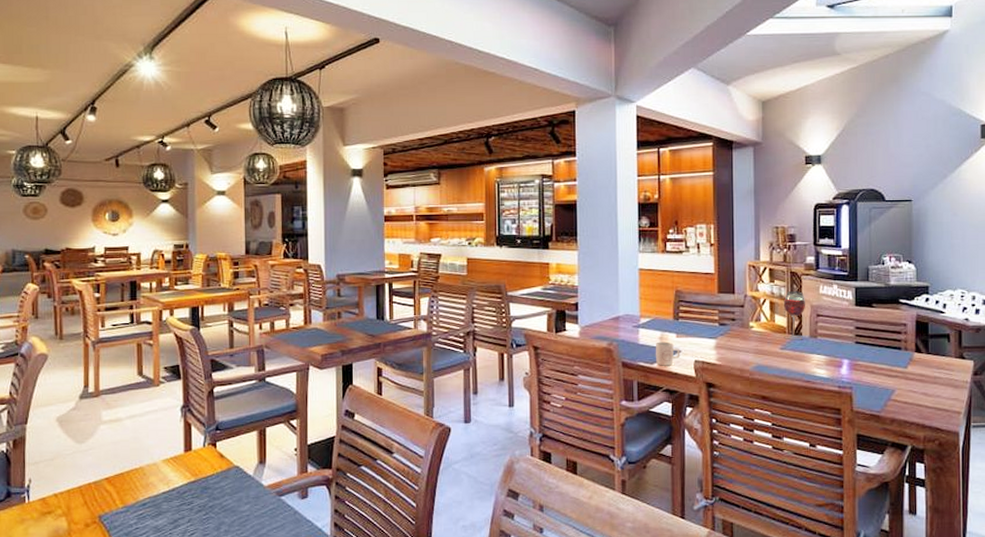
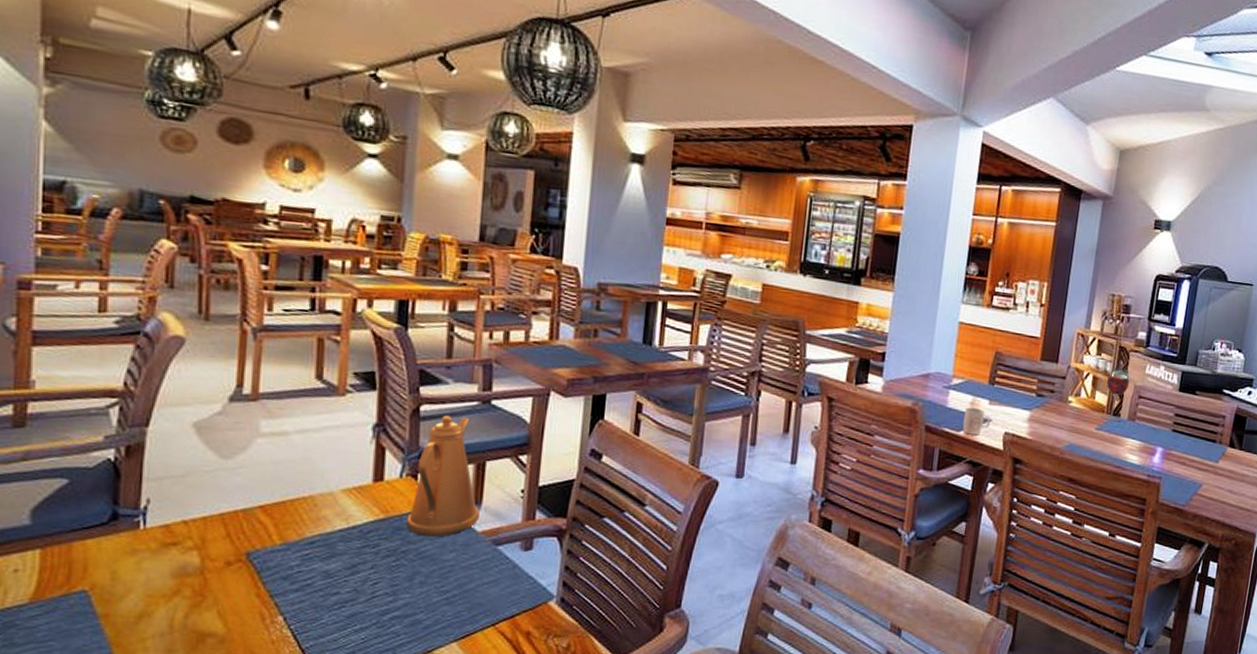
coffee pot: none [211,393,266,493] -> present [406,415,481,537]

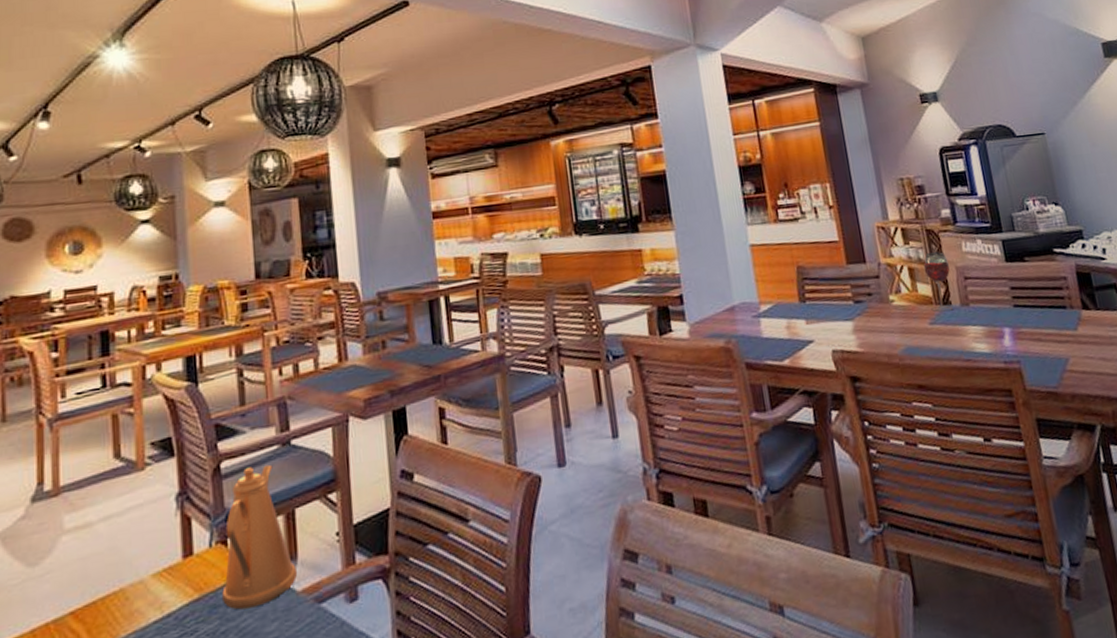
mug: present [962,407,991,435] -> none [782,330,814,362]

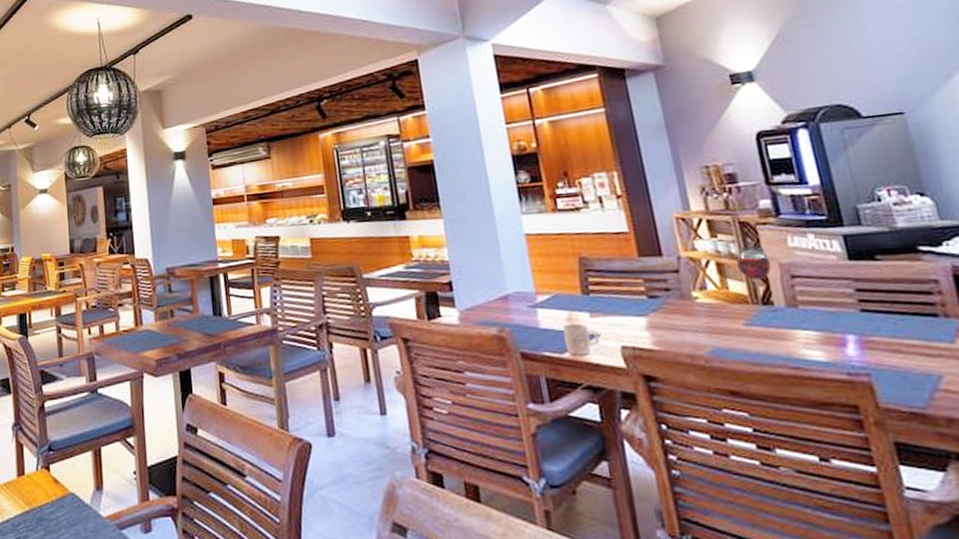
coffee pot: present [222,464,298,610] -> none [46,407,104,525]
mug: none [782,330,814,362] -> present [562,323,600,356]

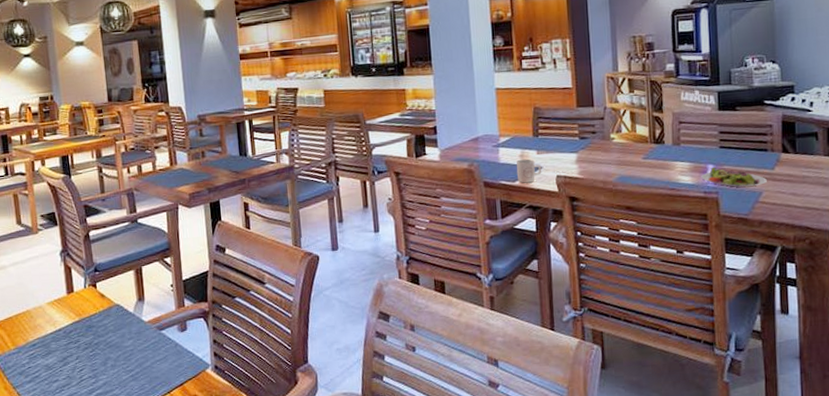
wineglass: present [736,246,776,313] -> none [644,100,667,150]
salad plate: none [838,338,947,368] -> present [701,167,767,187]

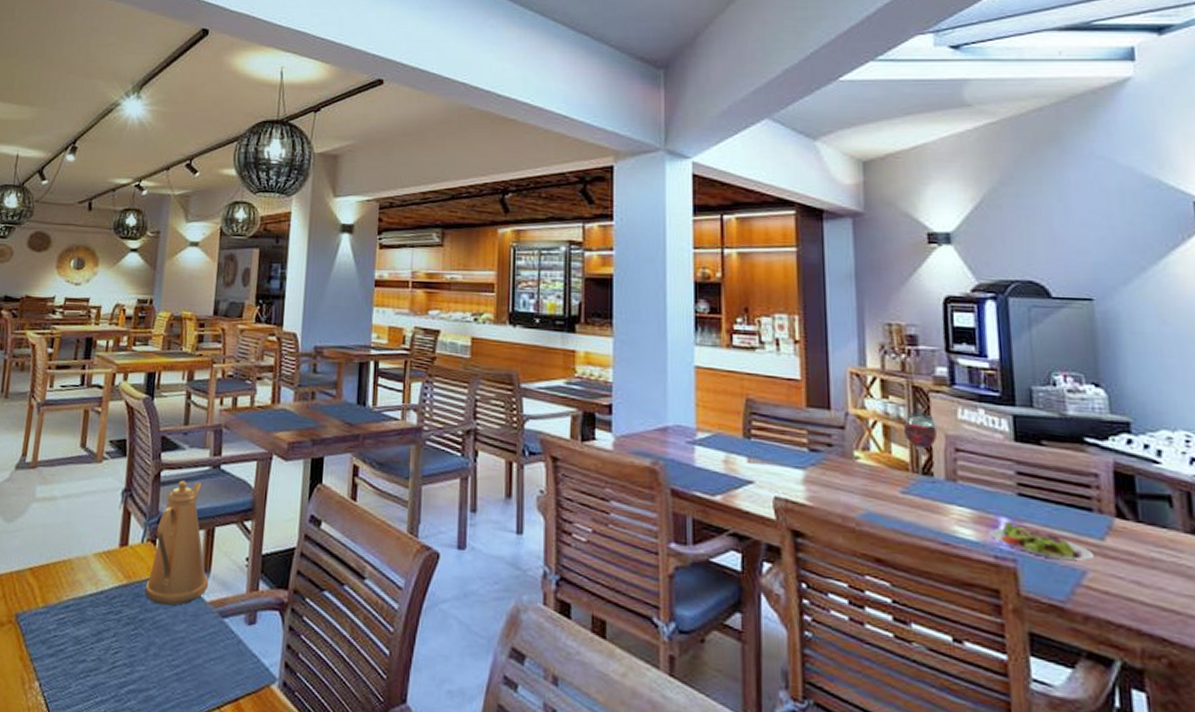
coffee pot: none [94,235,145,330] -> present [145,480,209,606]
mug: present [516,159,542,183] -> none [717,466,754,501]
wineglass: none [644,100,667,150] -> present [903,413,937,483]

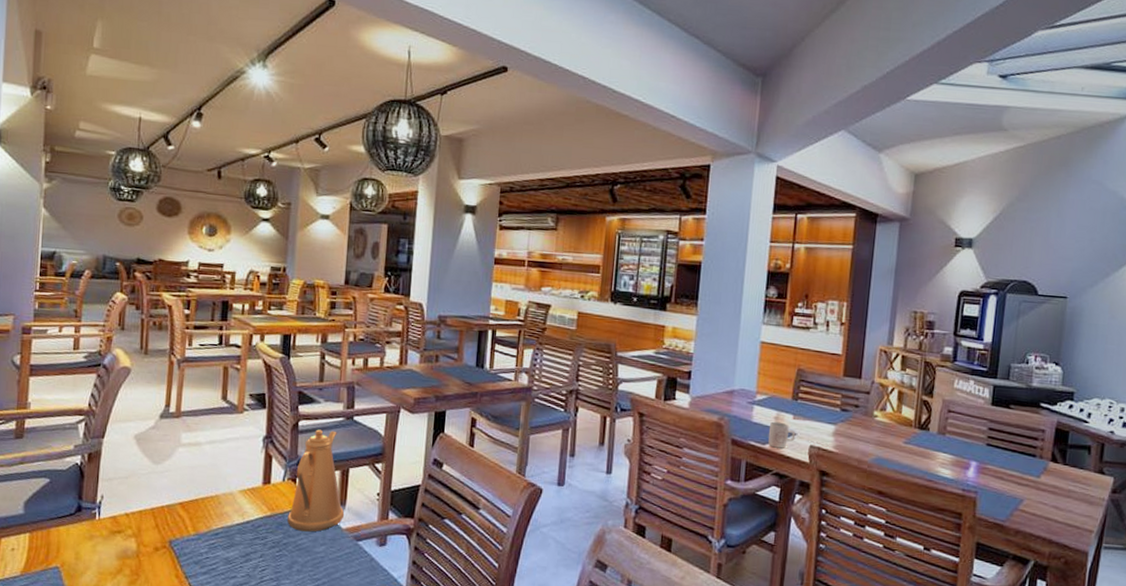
mug: none [717,466,754,501] -> present [767,421,796,449]
wineglass: present [903,413,937,483] -> none [909,382,937,436]
salad plate: present [989,521,1094,561] -> none [962,464,1030,492]

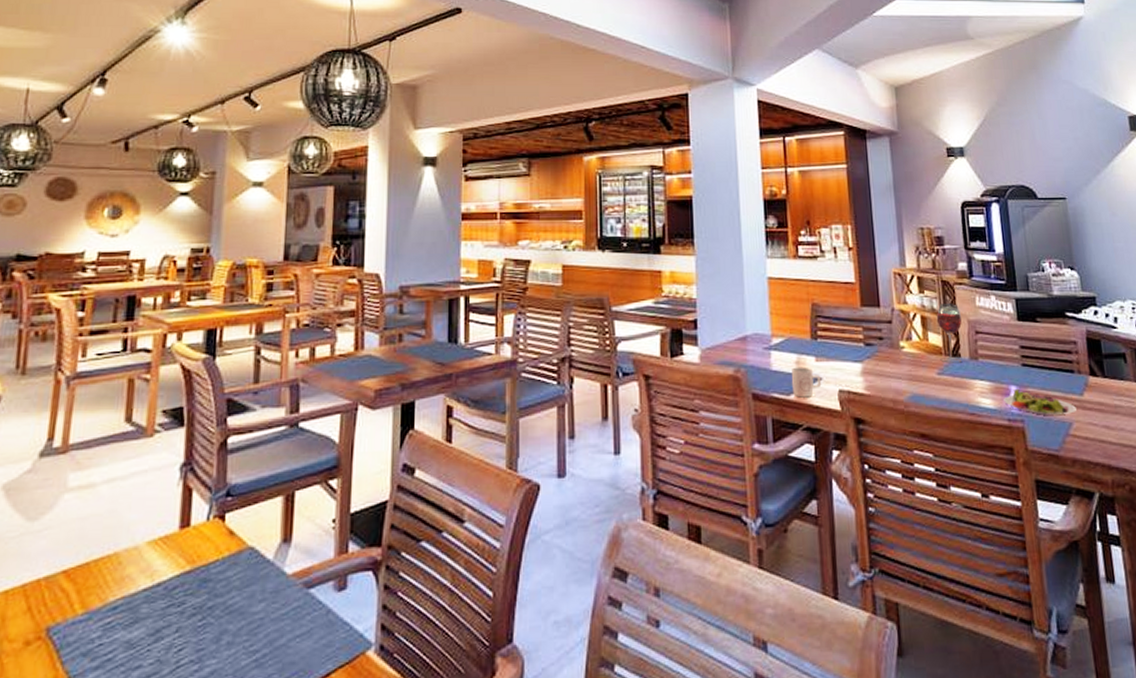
coffee pot: present [287,429,345,532] -> none [213,444,291,587]
wineglass: none [909,382,937,436] -> present [936,304,962,363]
salad plate: none [962,464,1030,492] -> present [1003,388,1076,416]

